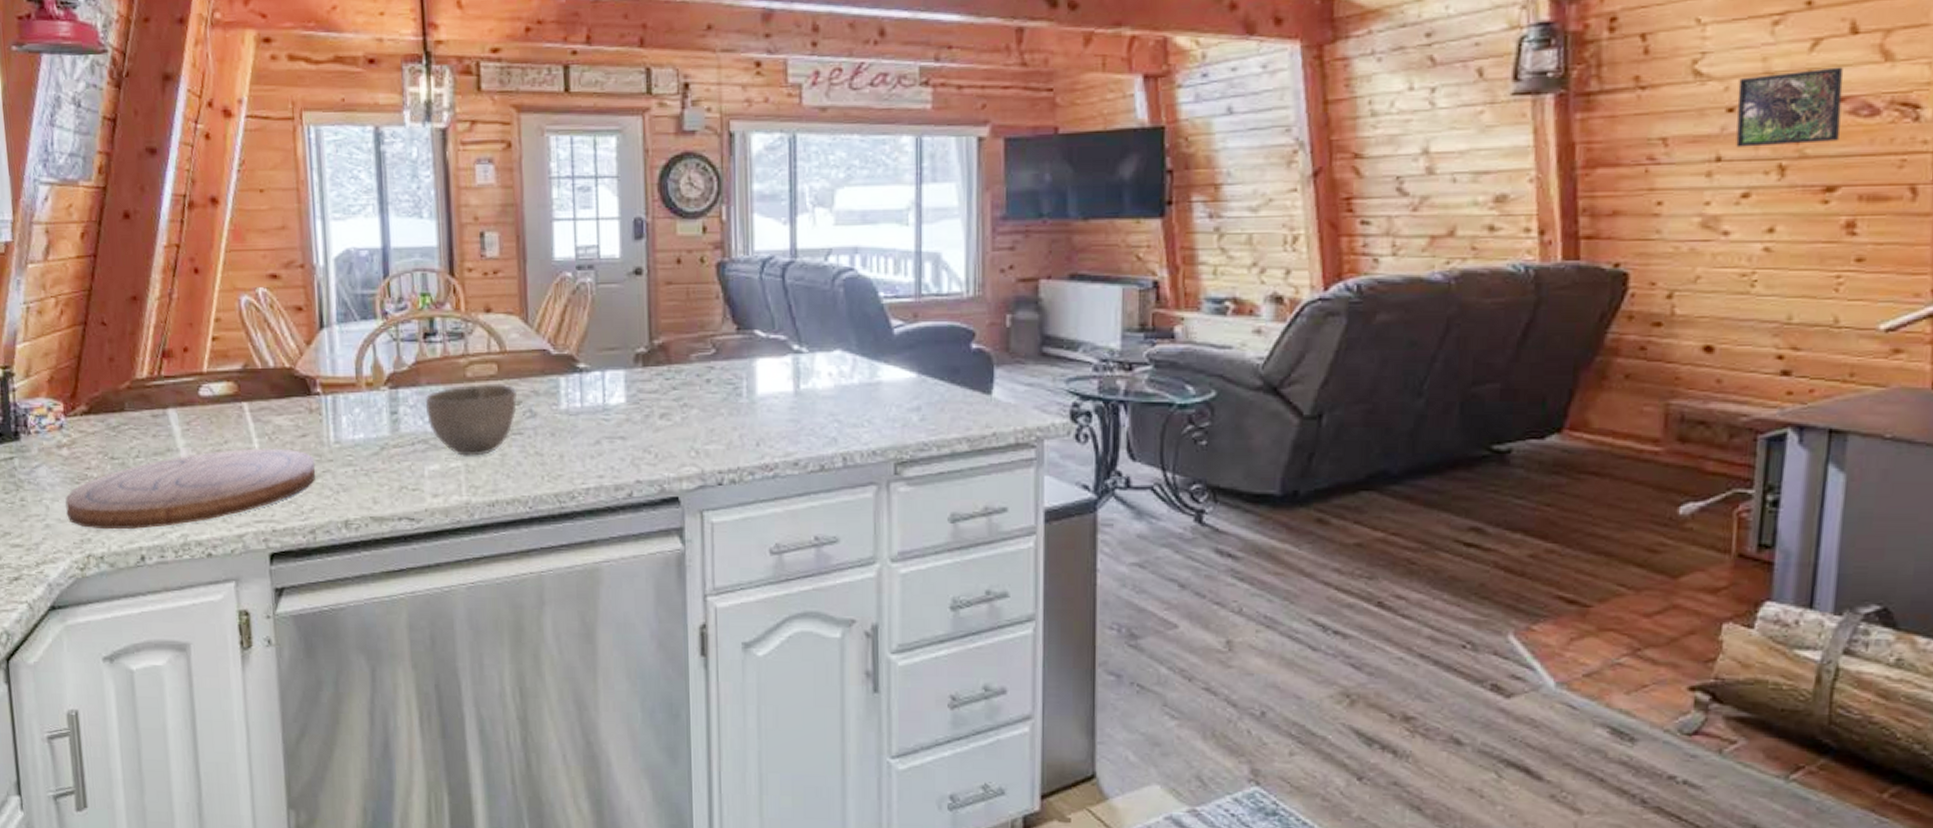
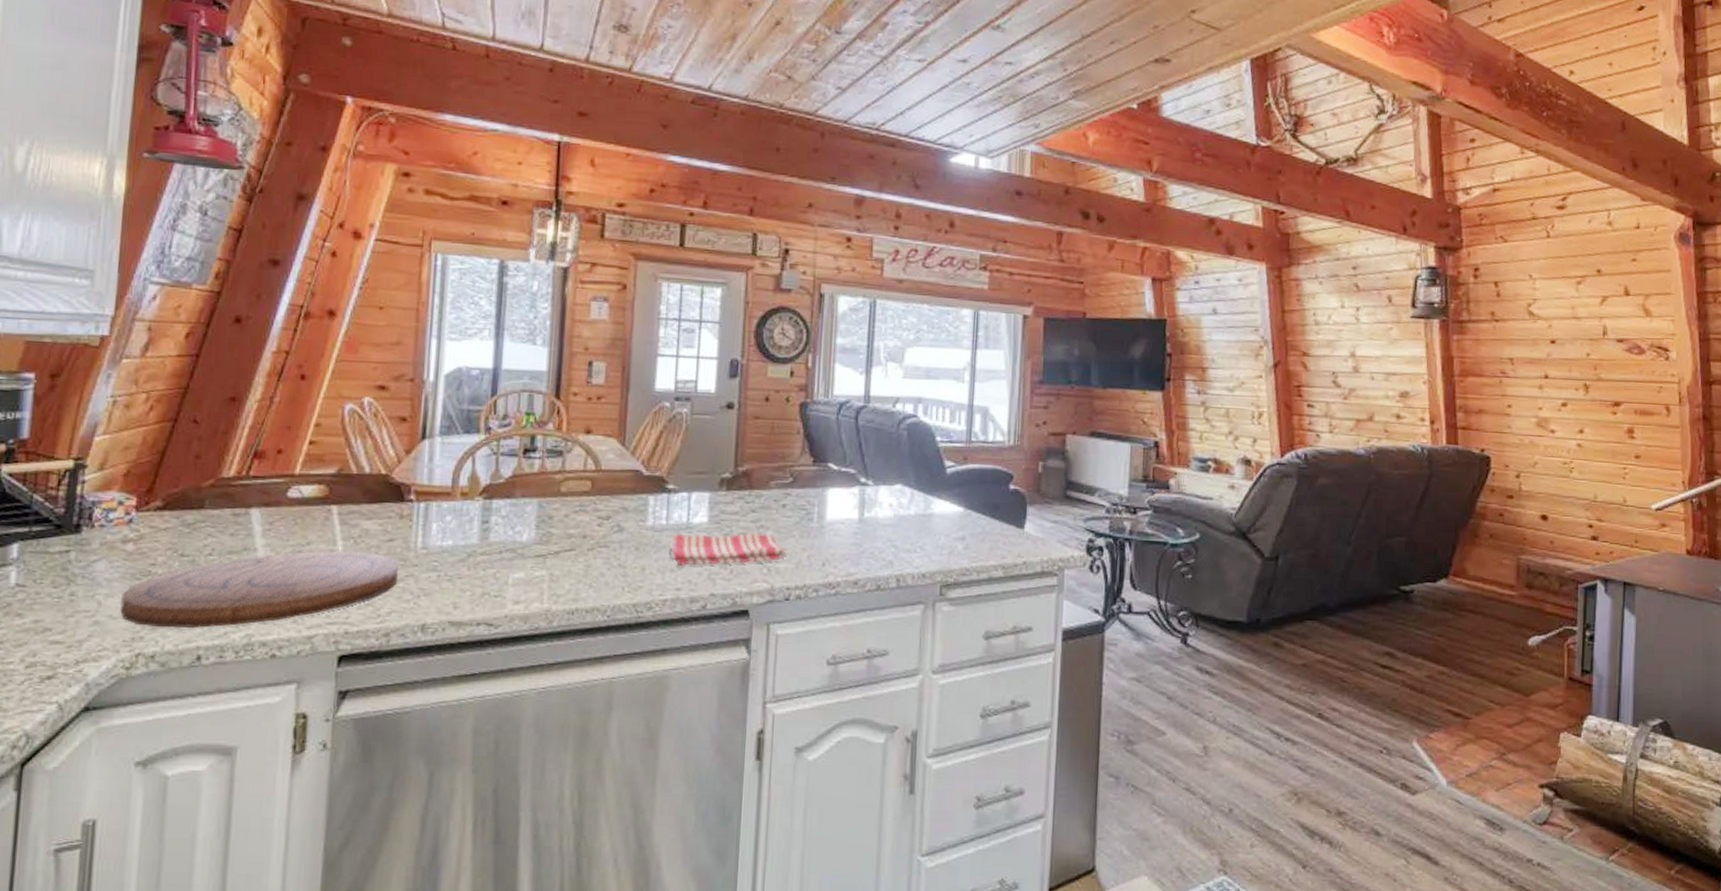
bowl: present [425,383,518,456] -> none [517,499,608,566]
dish towel: none [587,413,716,451] -> present [670,533,787,566]
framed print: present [1736,67,1844,147] -> none [1557,317,1622,371]

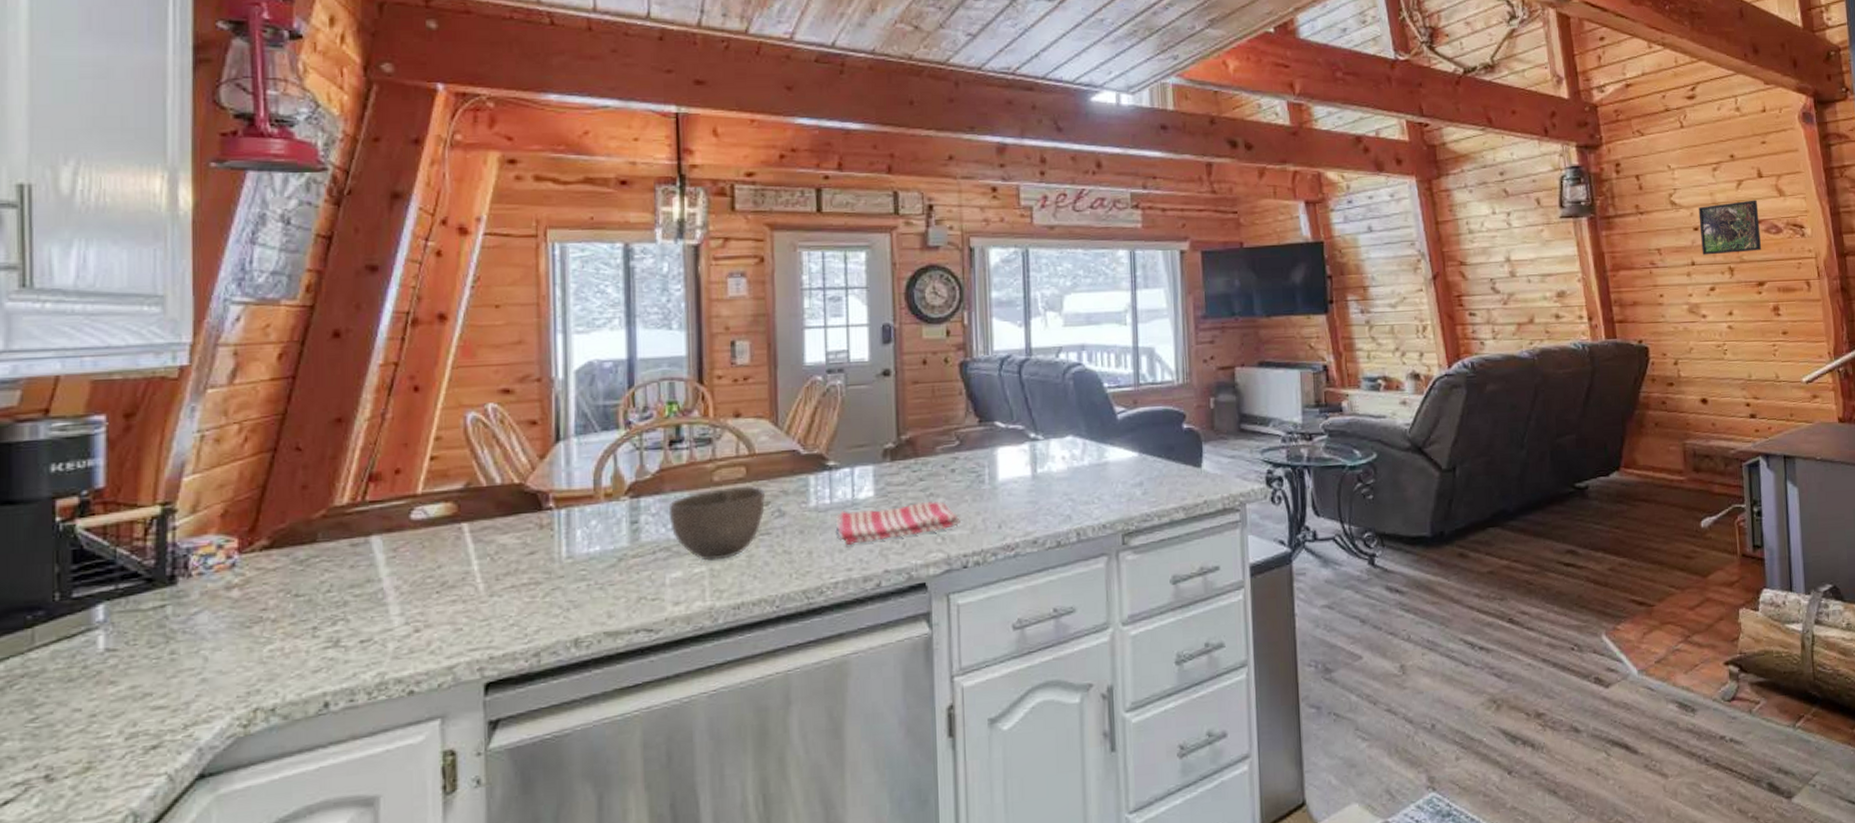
cutting board: present [120,550,398,628] -> none [231,568,543,678]
bowl: none [517,499,608,566] -> present [668,486,766,561]
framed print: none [1557,317,1622,371] -> present [1698,200,1761,255]

